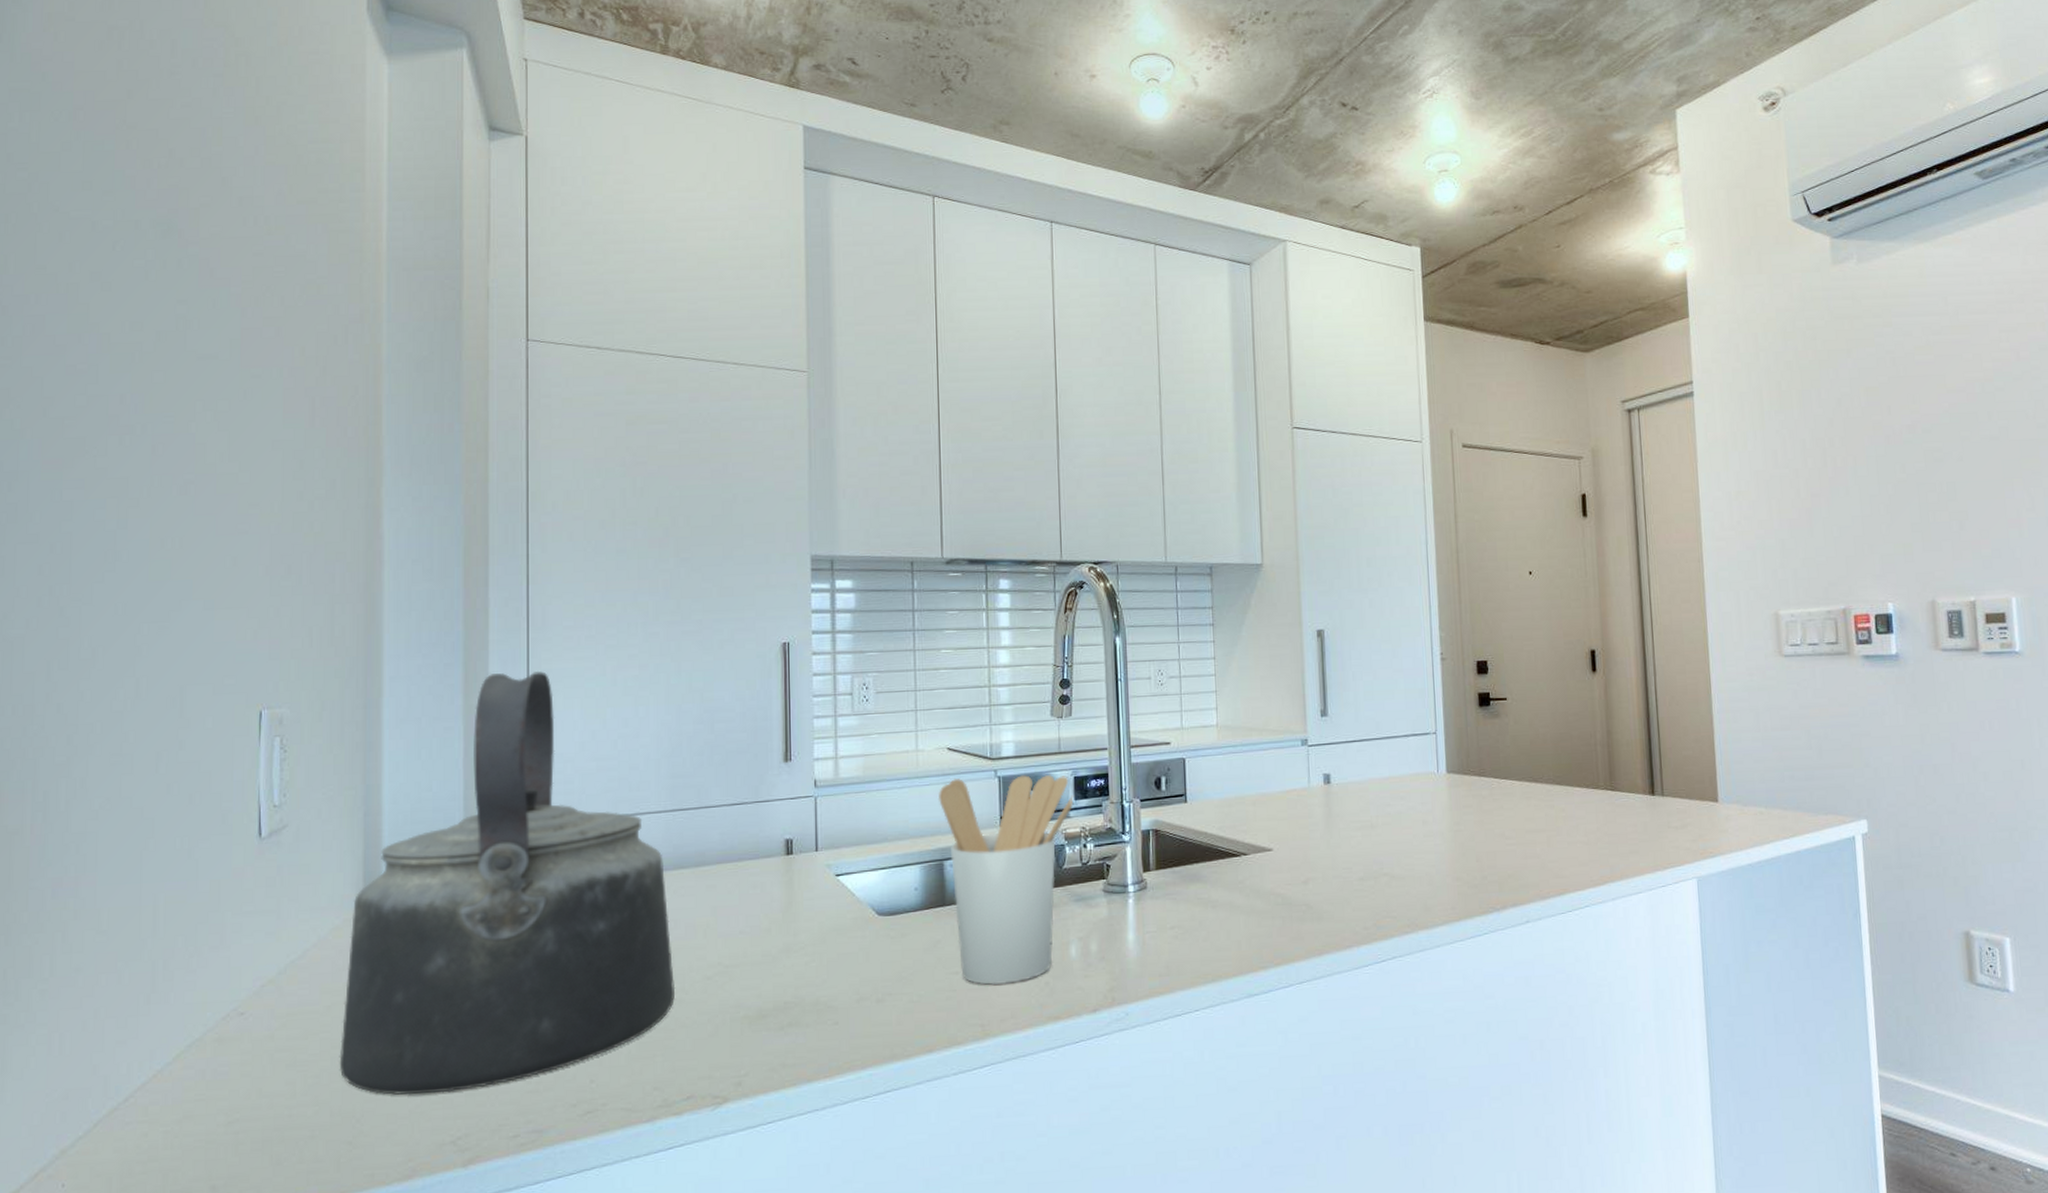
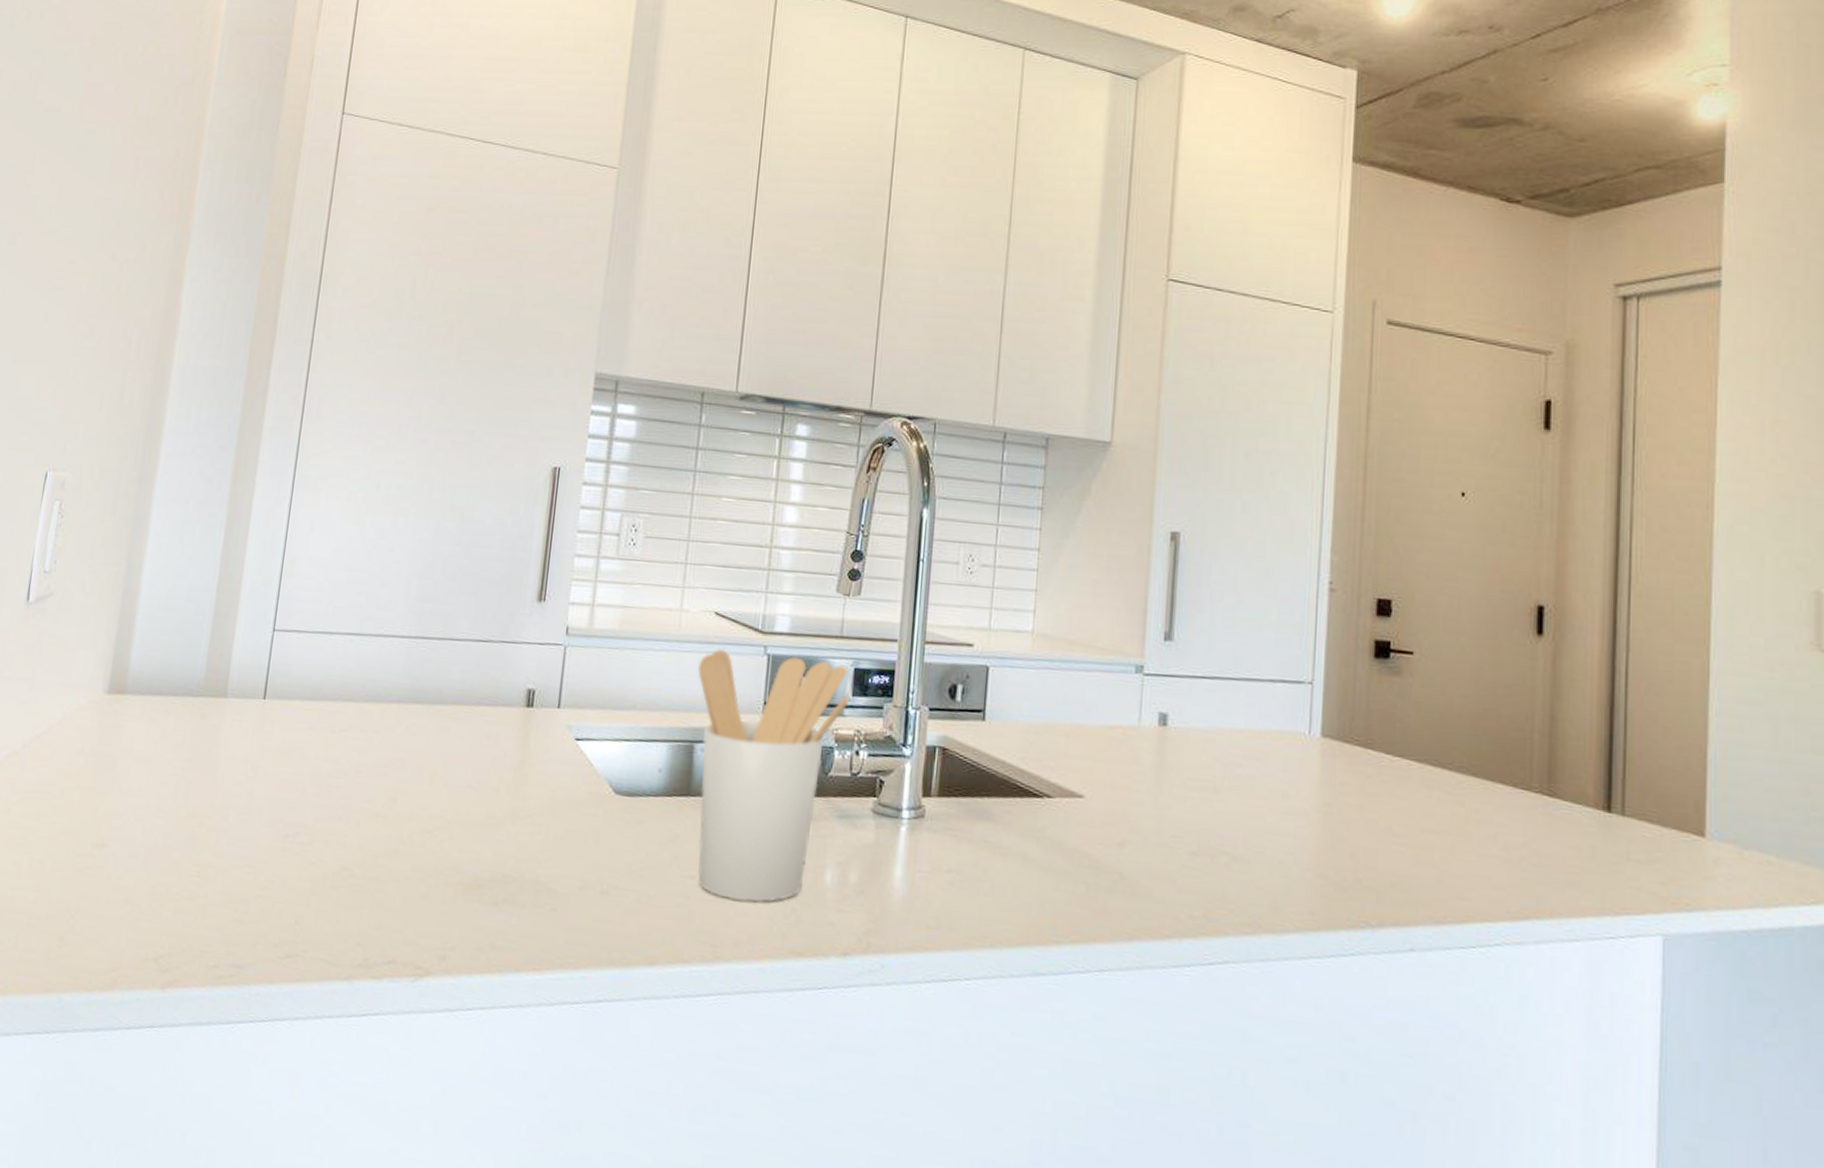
kettle: present [339,670,676,1095] -> none [62,462,400,907]

